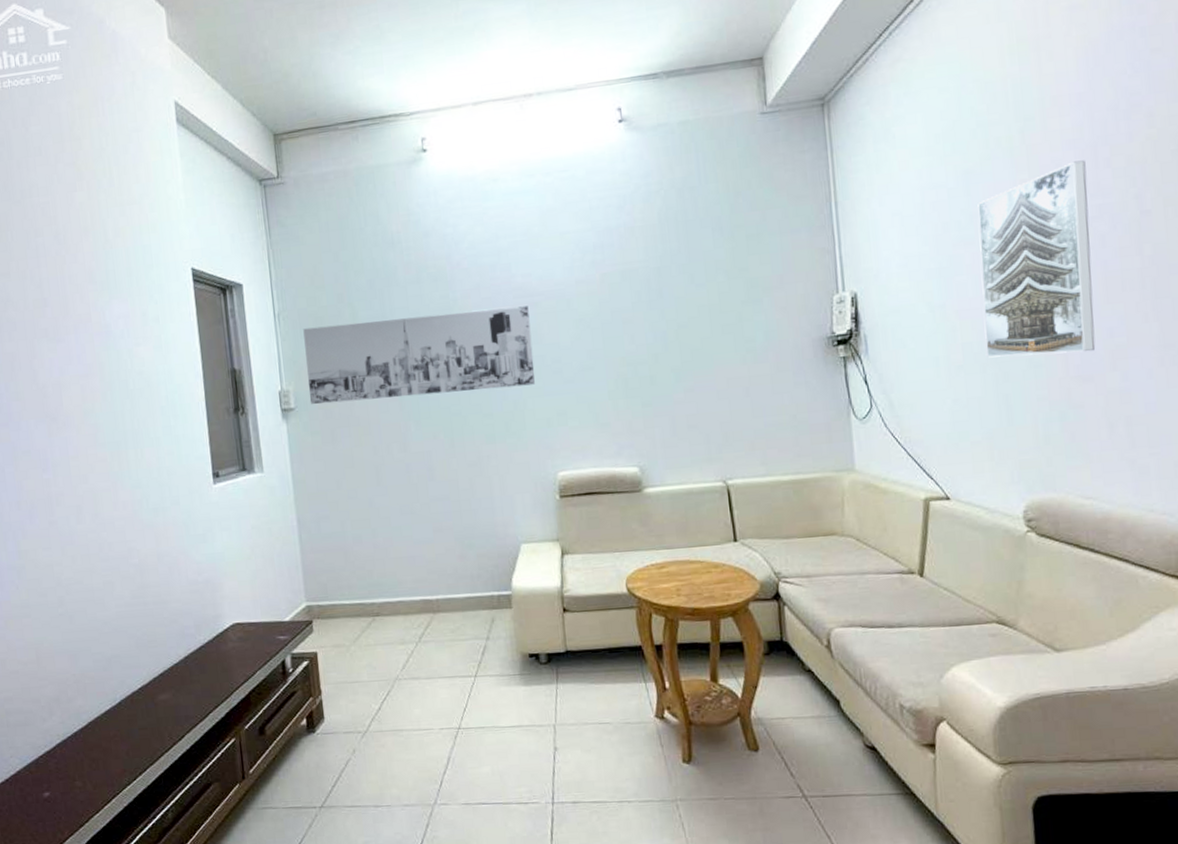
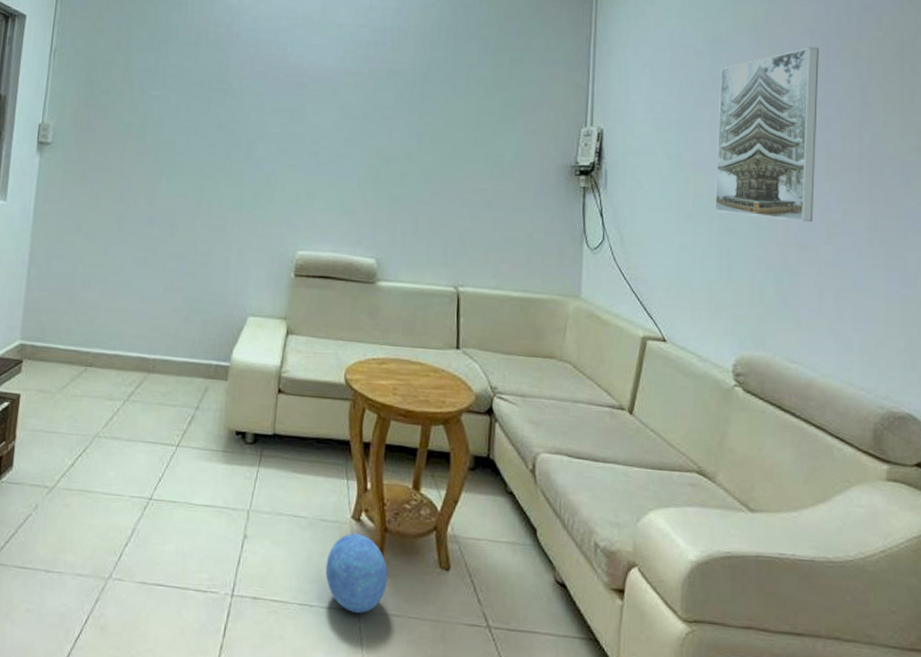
wall art: present [303,306,535,405] -> none [67,68,296,161]
ball: none [637,730,700,802] -> present [325,533,388,613]

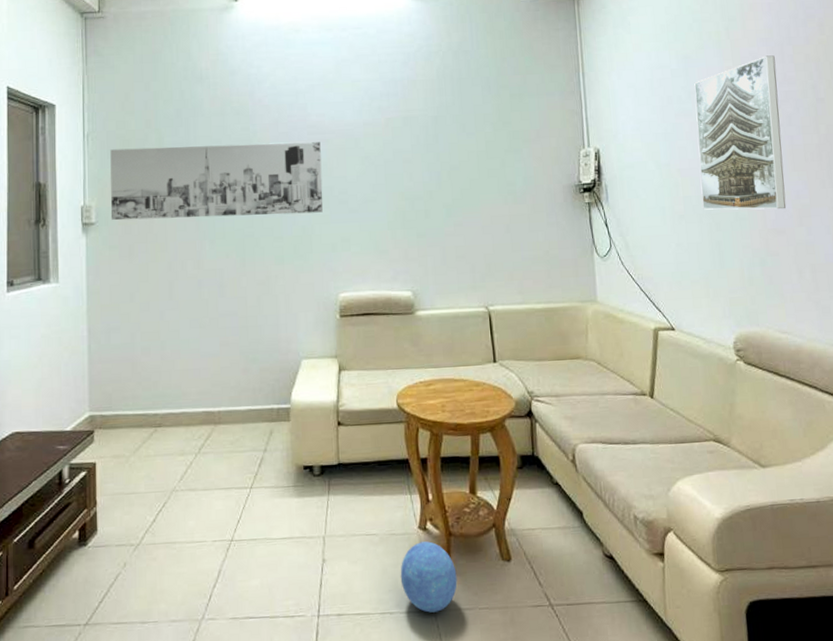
wall art: none [67,68,296,161] -> present [110,142,323,221]

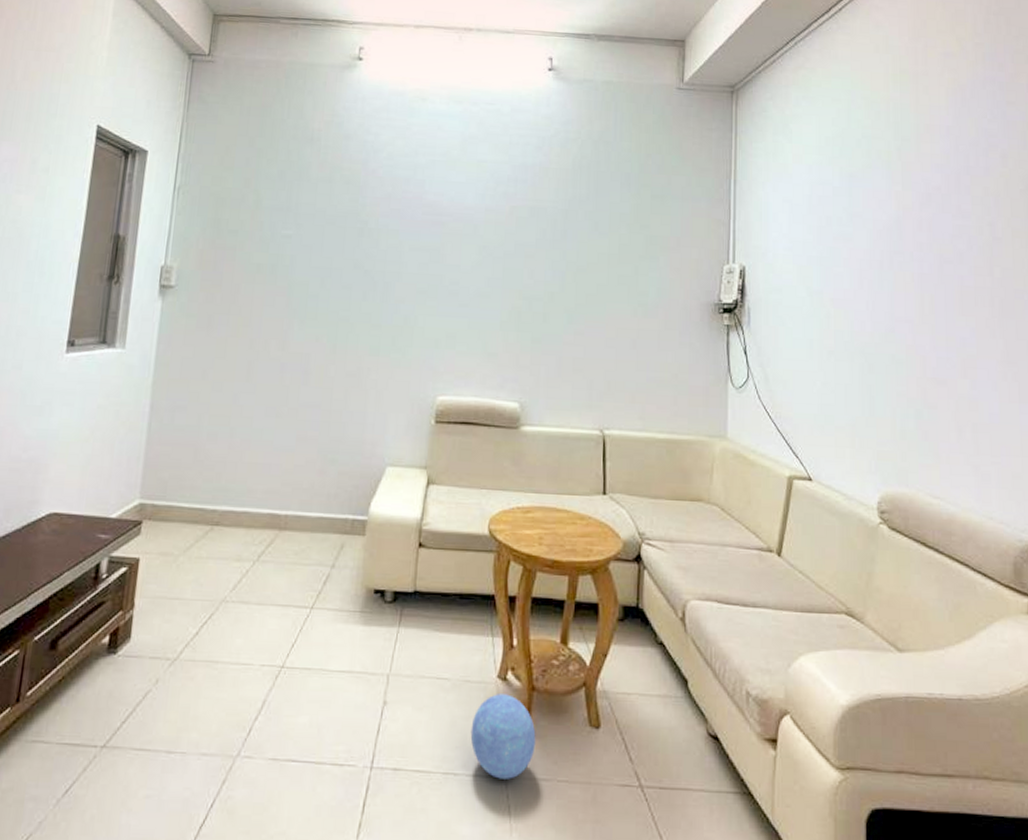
wall art: present [110,142,323,221] -> none [192,206,435,303]
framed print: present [694,55,787,210] -> none [855,183,950,357]

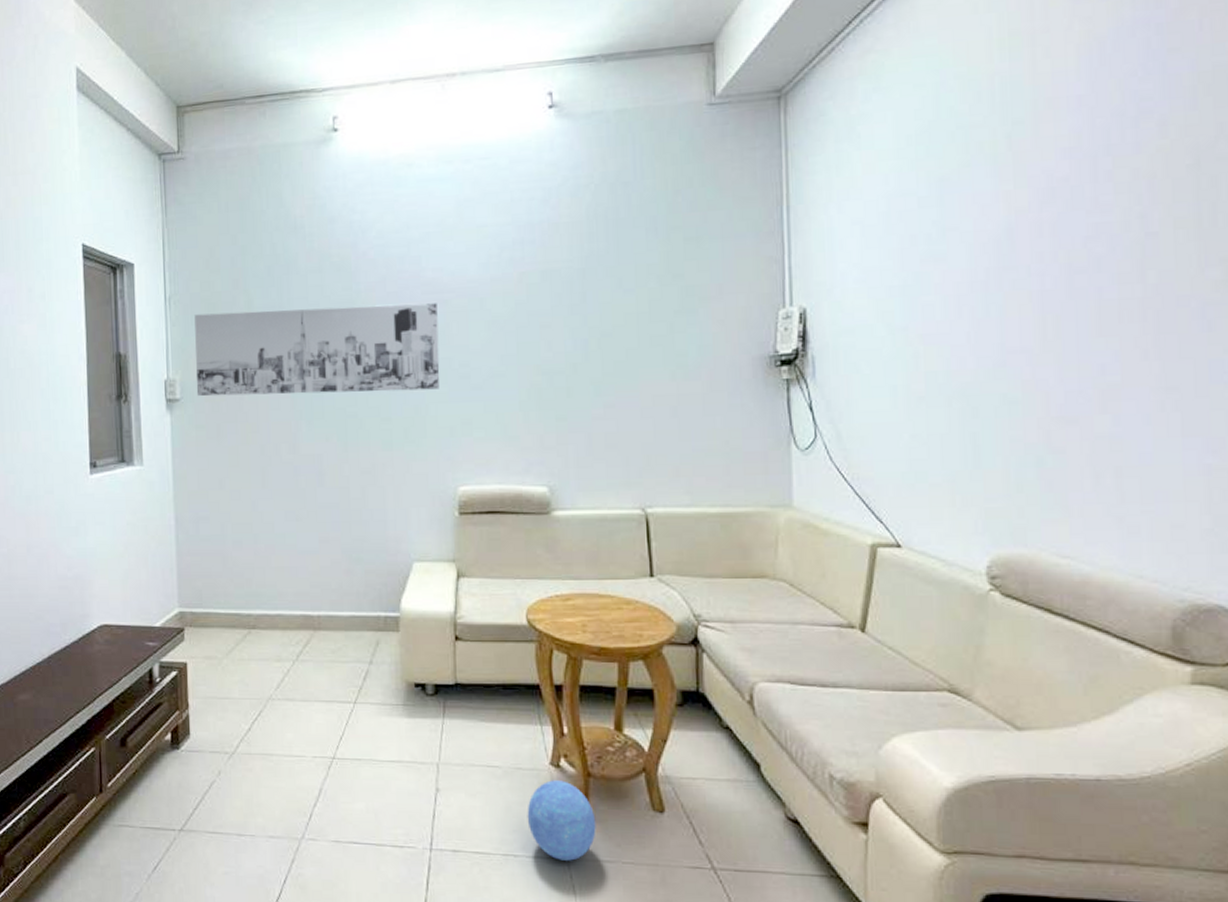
wall art: none [192,206,435,303] -> present [194,303,440,397]

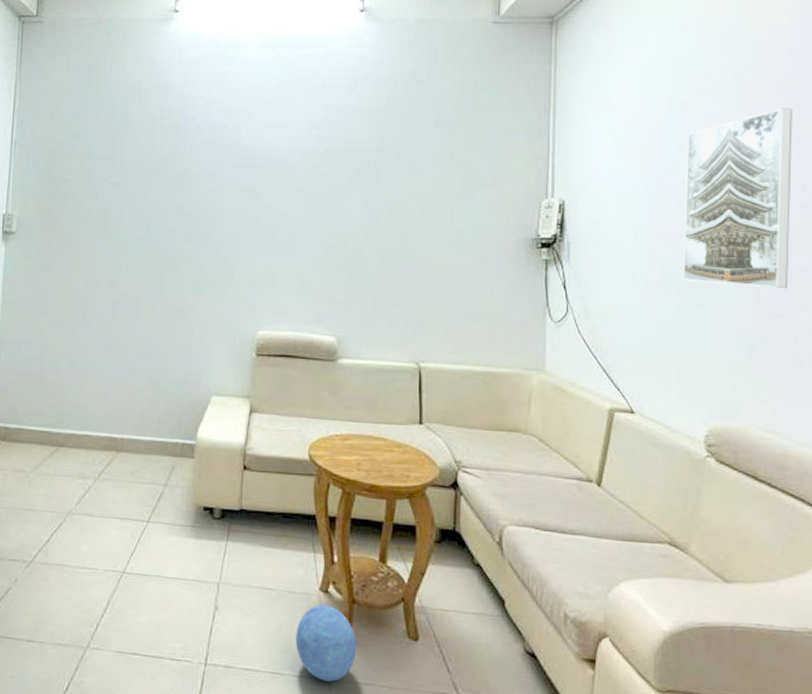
wall art: present [194,303,440,397] -> none [31,158,252,243]
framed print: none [951,172,1083,390] -> present [683,108,793,289]

